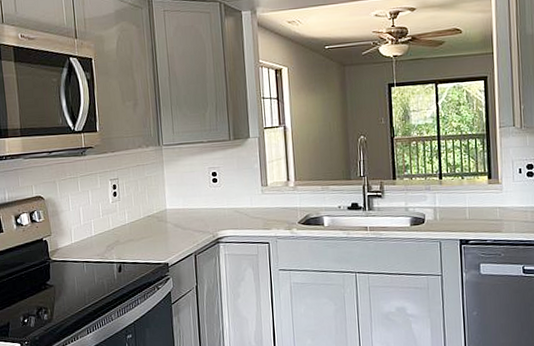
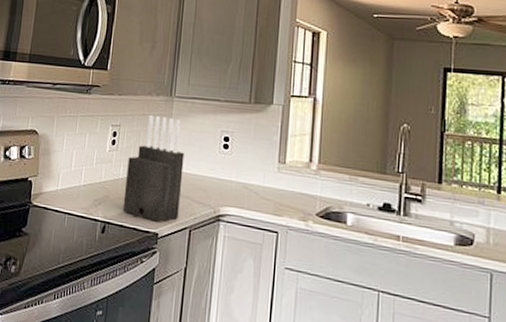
knife block: none [131,164,183,254] -> present [122,114,185,222]

